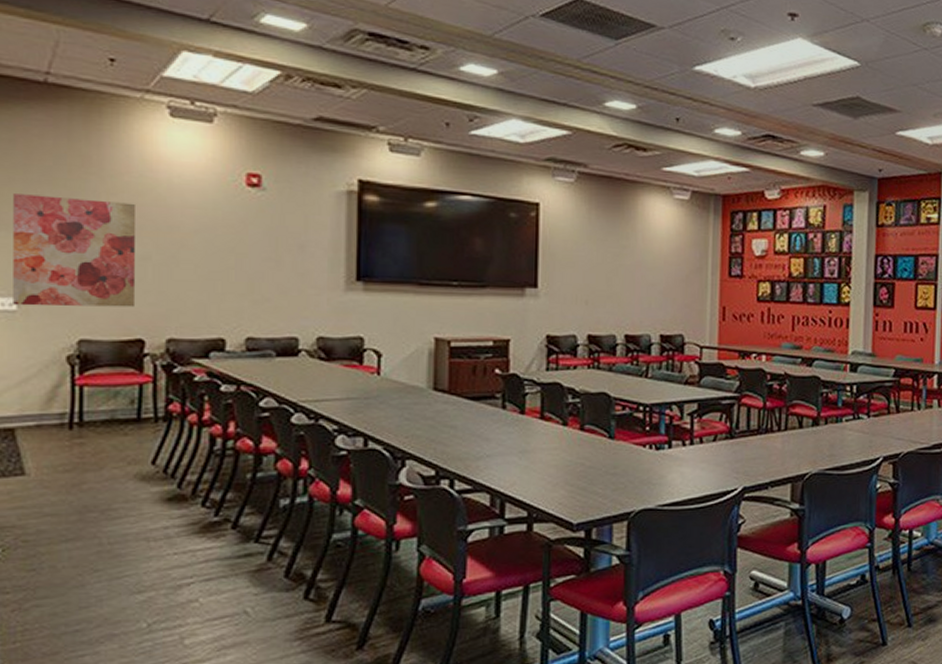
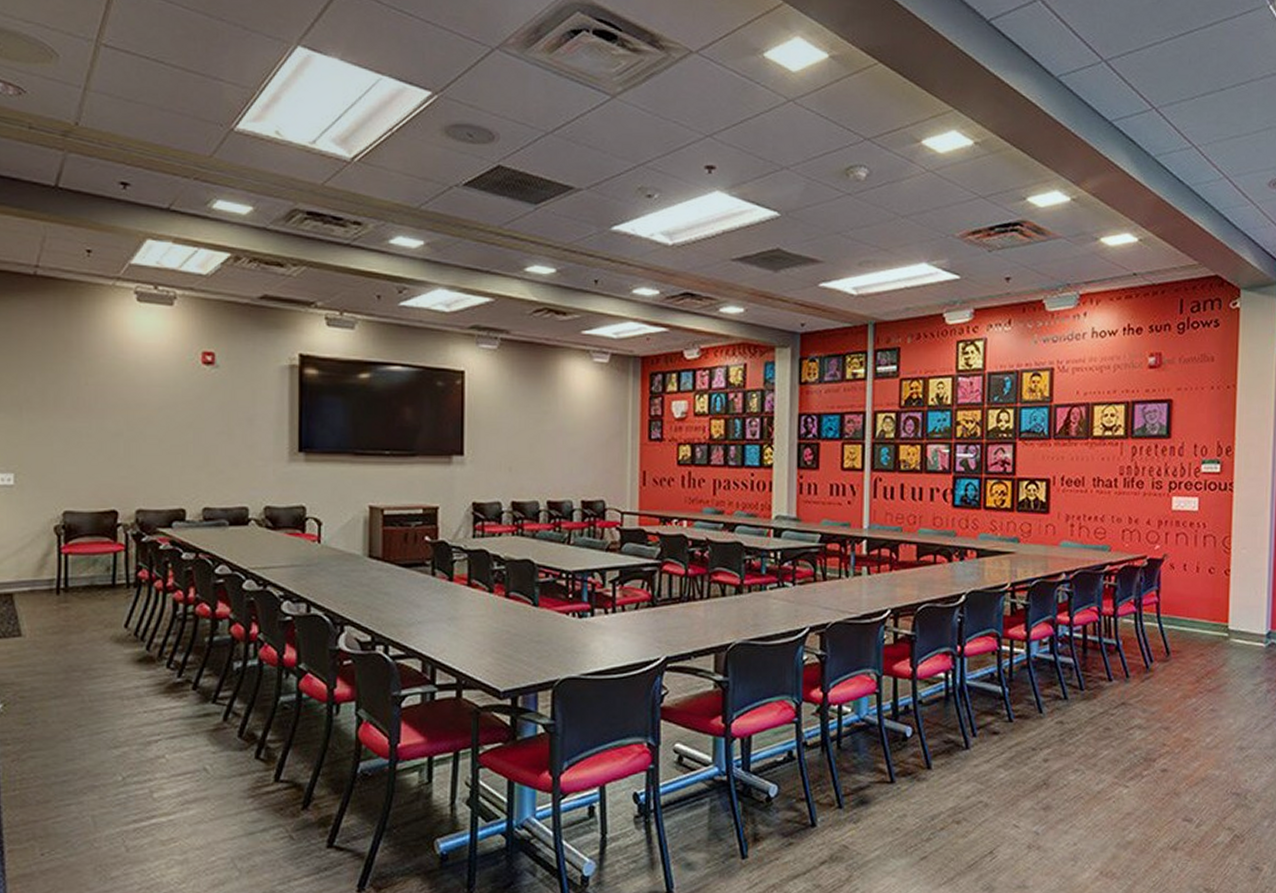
wall art: present [13,194,136,308] -> none [10,378,110,481]

